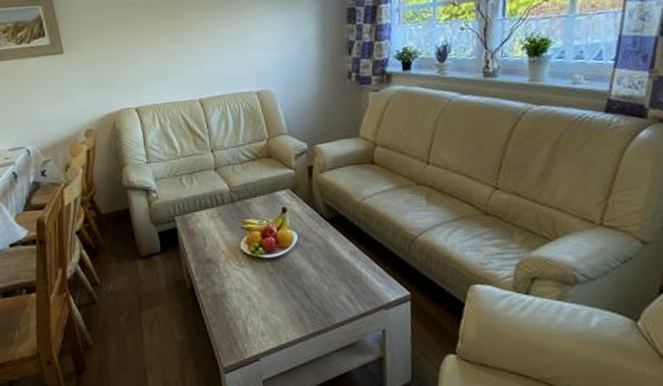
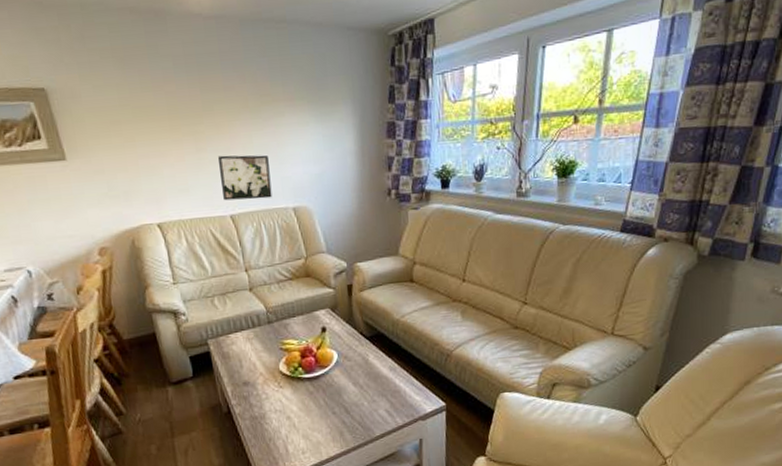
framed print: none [190,43,238,86] -> present [218,155,273,201]

